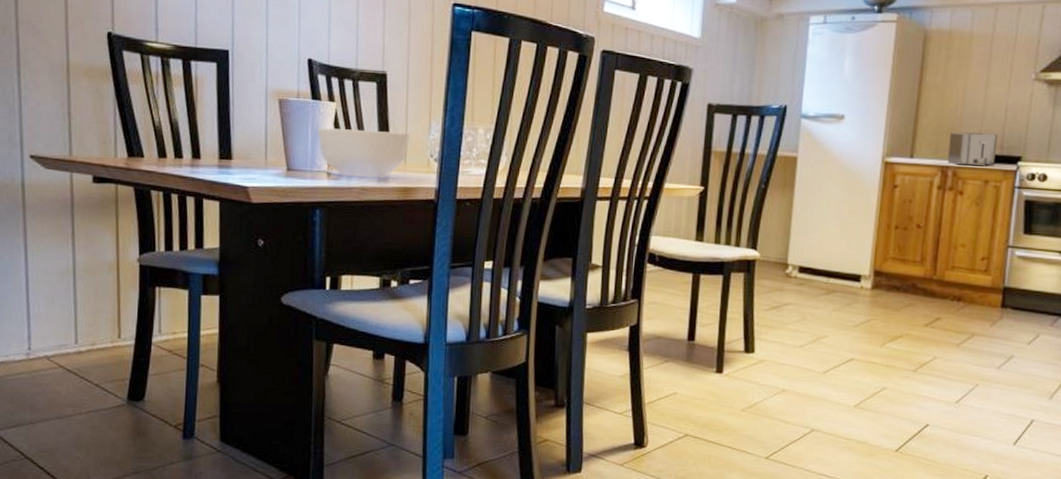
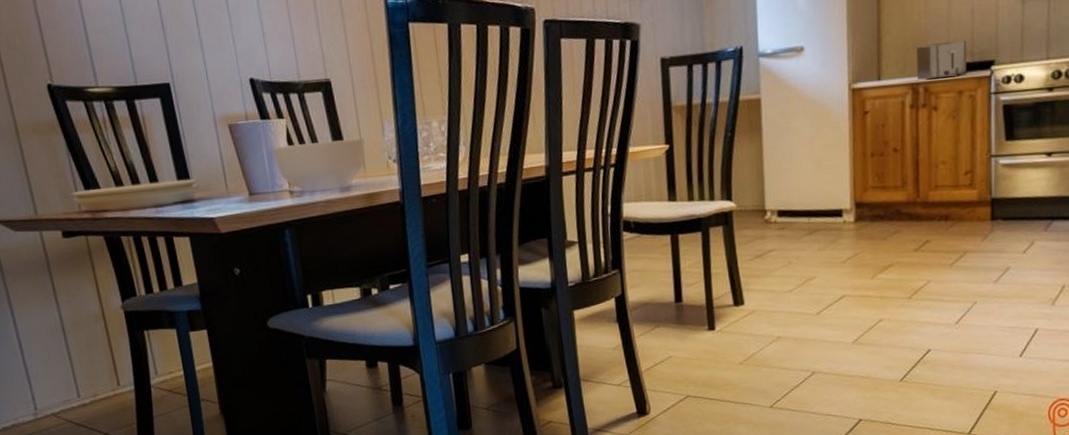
plate: none [109,139,241,167] -> present [70,179,201,213]

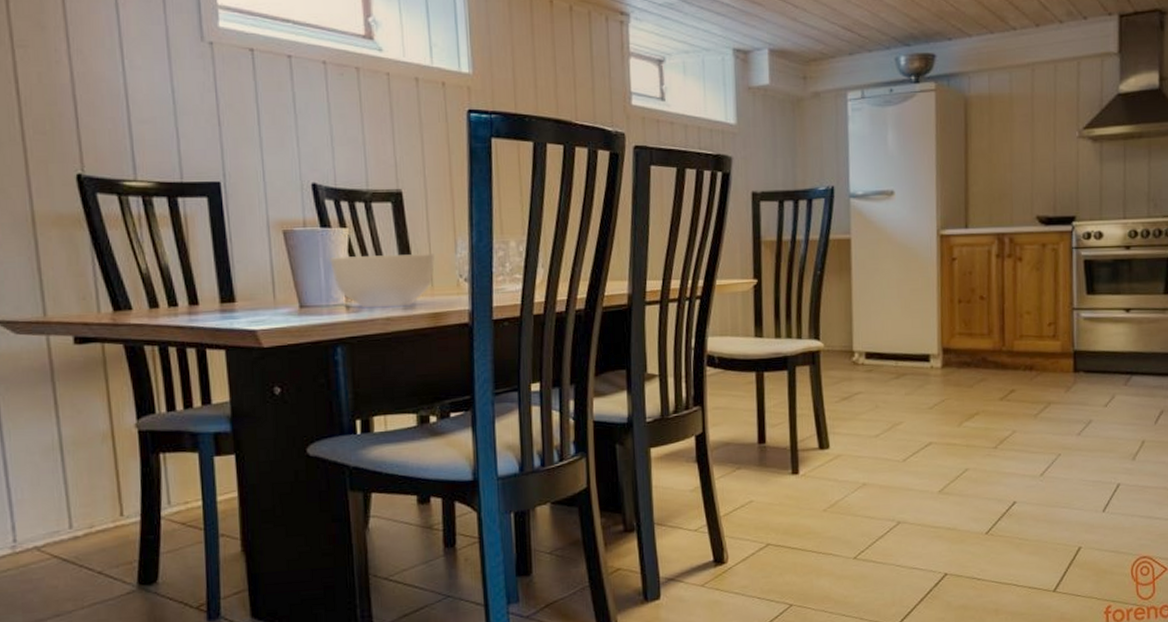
plate: present [70,179,201,213] -> none [89,286,245,318]
toaster: present [916,40,968,80] -> none [1002,195,1050,232]

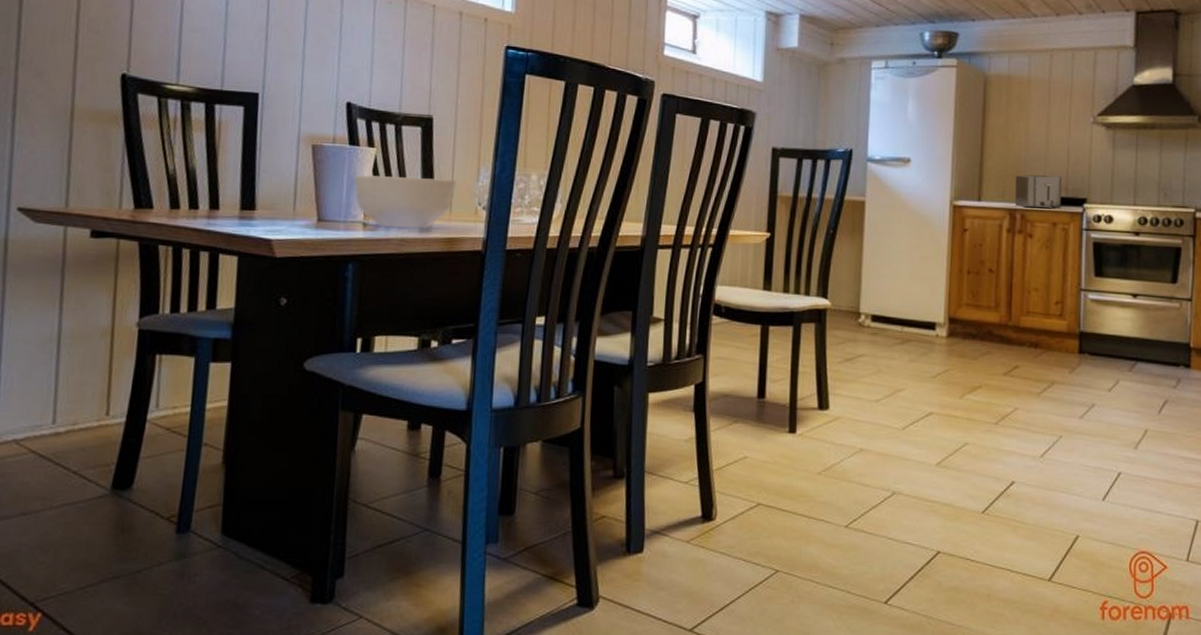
toaster: none [1002,195,1050,232] -> present [1014,174,1062,209]

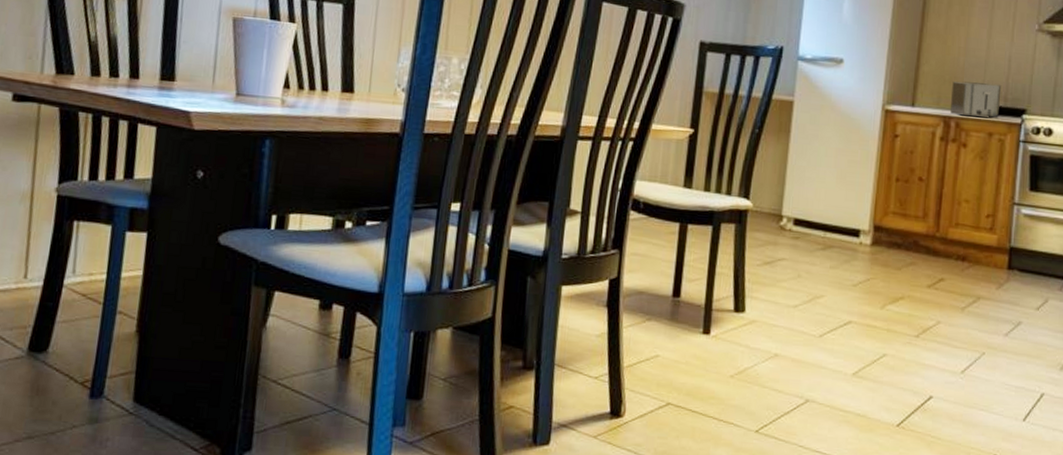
bowl: present [353,175,456,229] -> none [273,50,376,108]

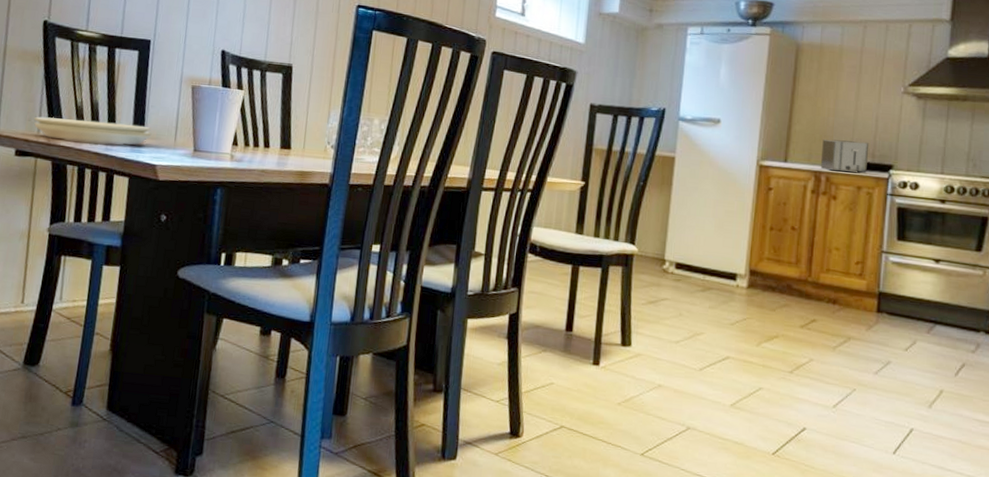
plate: none [35,53,185,89] -> present [34,116,153,145]

